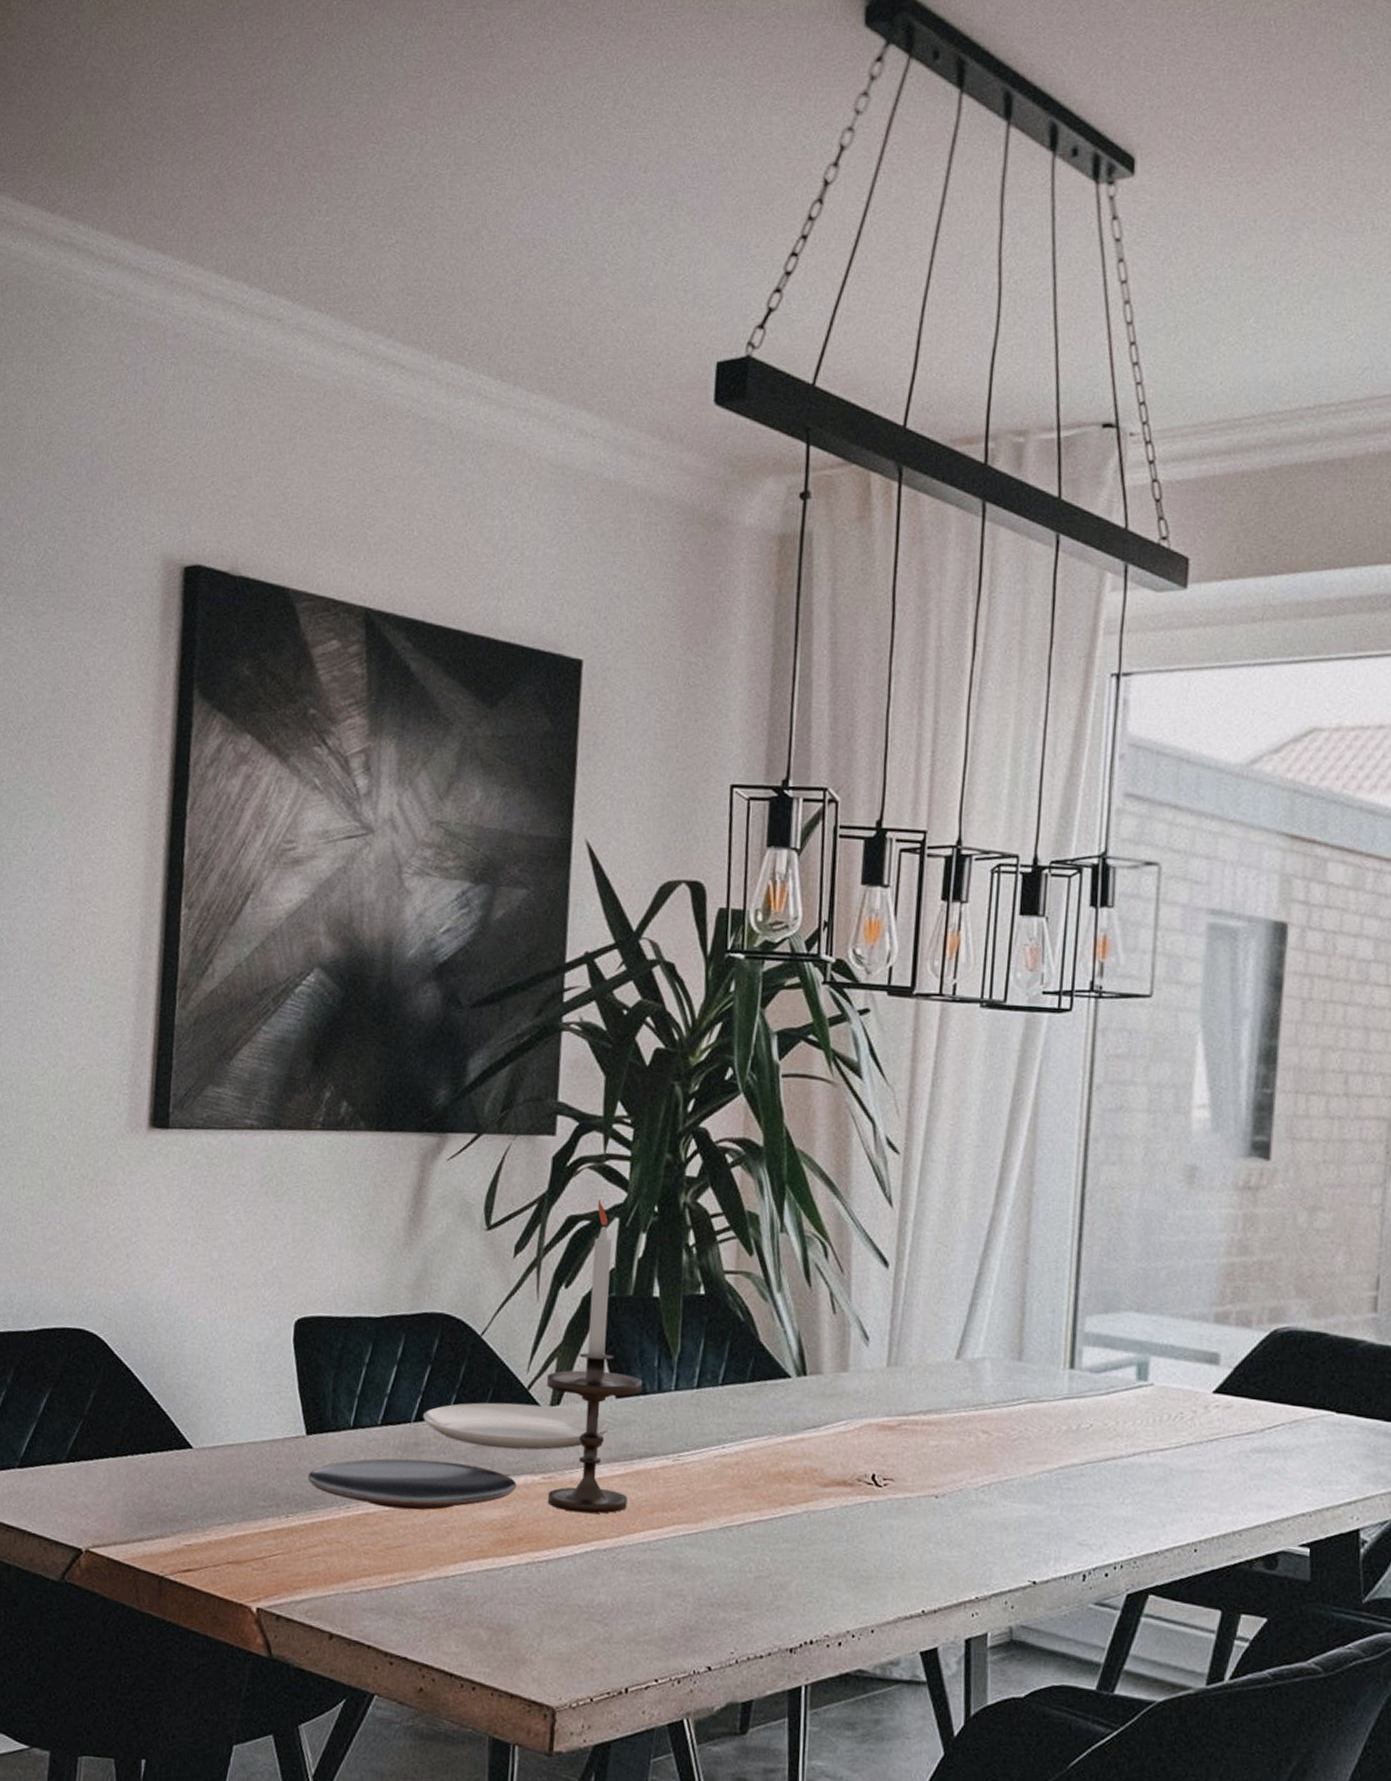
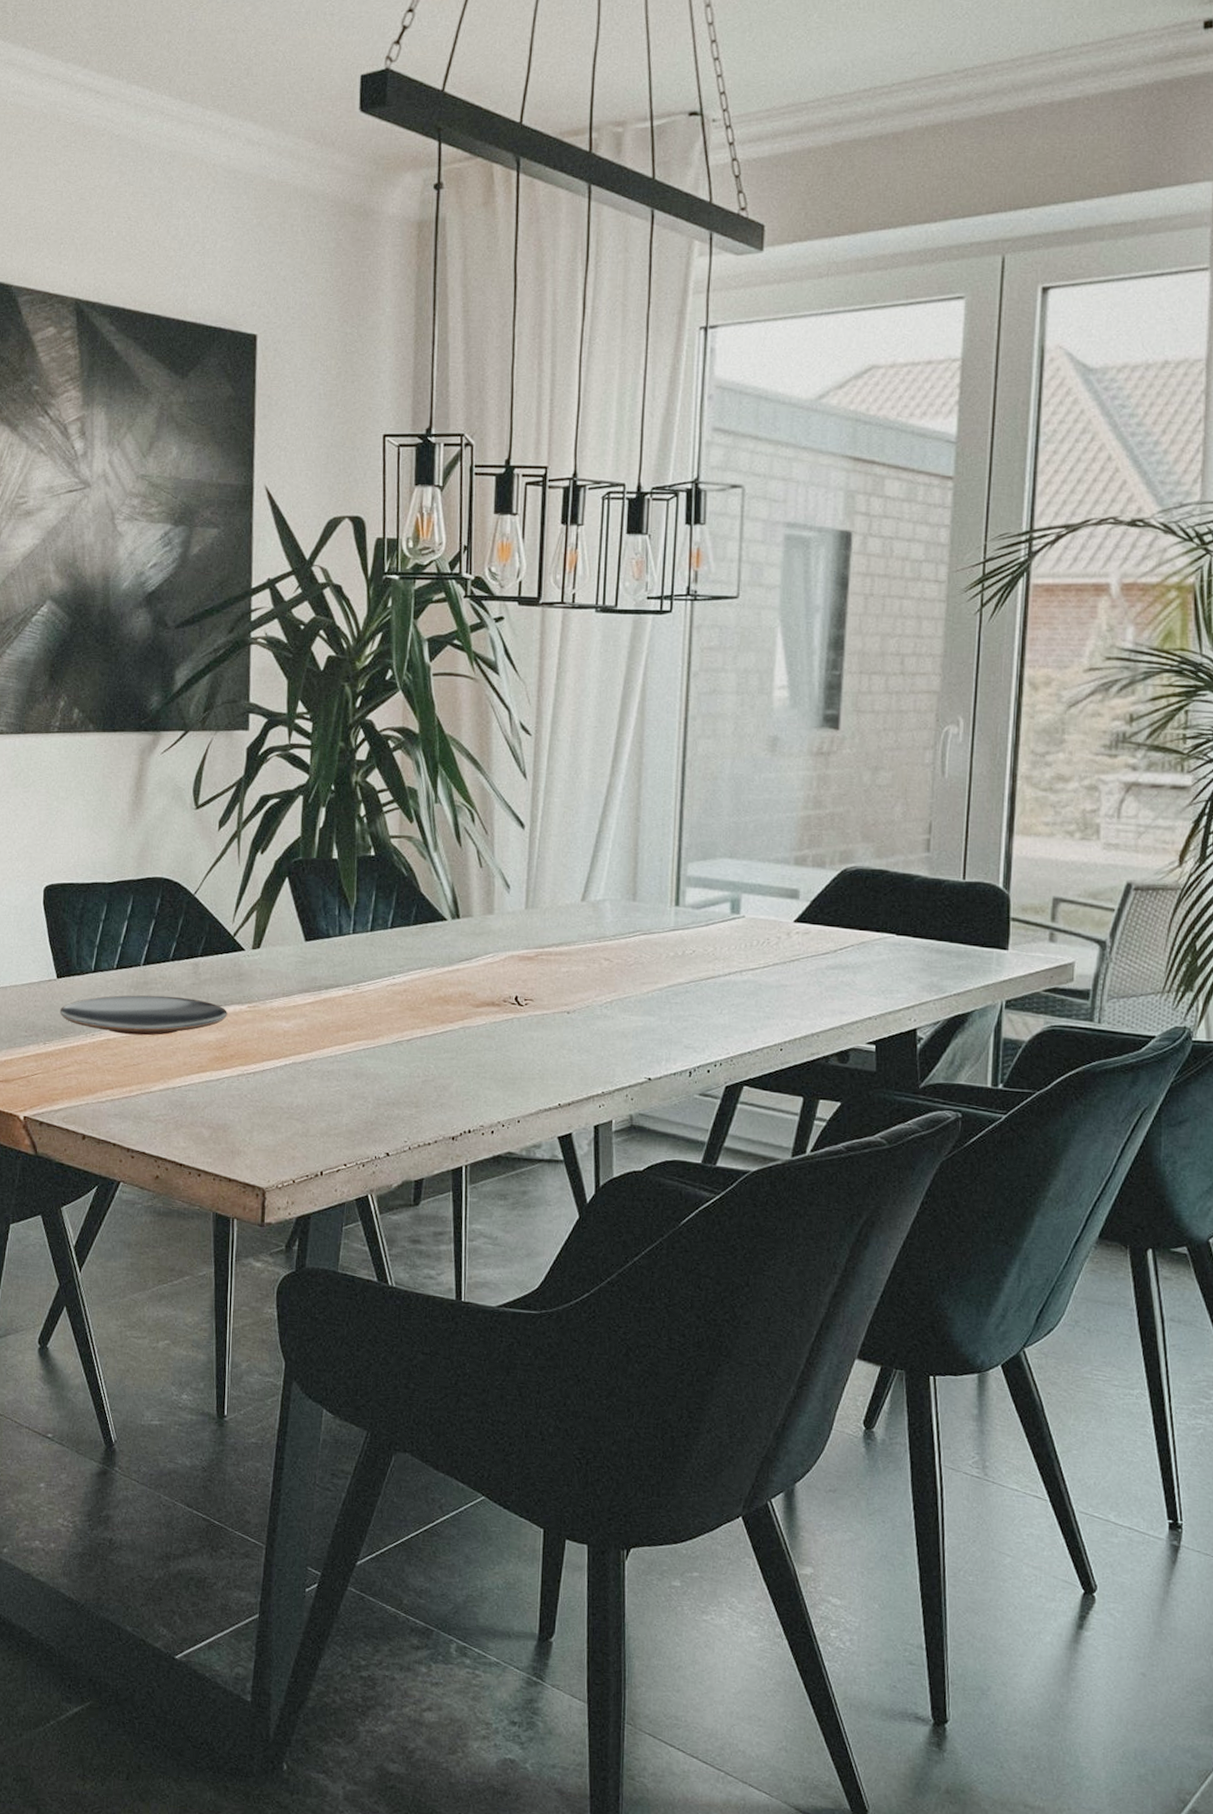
plate: present [423,1402,611,1450] -> none [150,948,302,985]
candlestick: present [547,1199,643,1514] -> none [249,781,327,1034]

